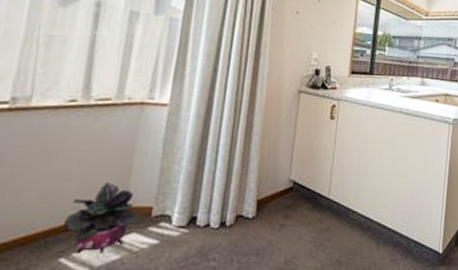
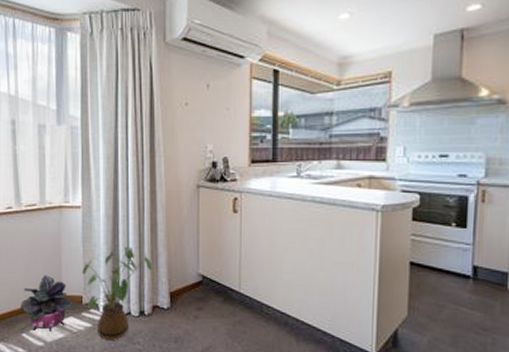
house plant: none [156,150,242,258] -> present [82,246,152,340]

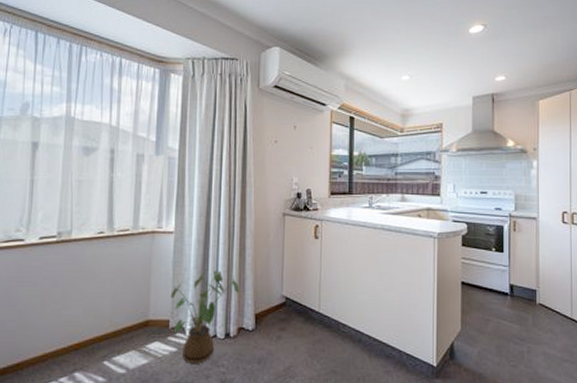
potted plant: present [20,275,72,331] -> none [103,300,159,358]

